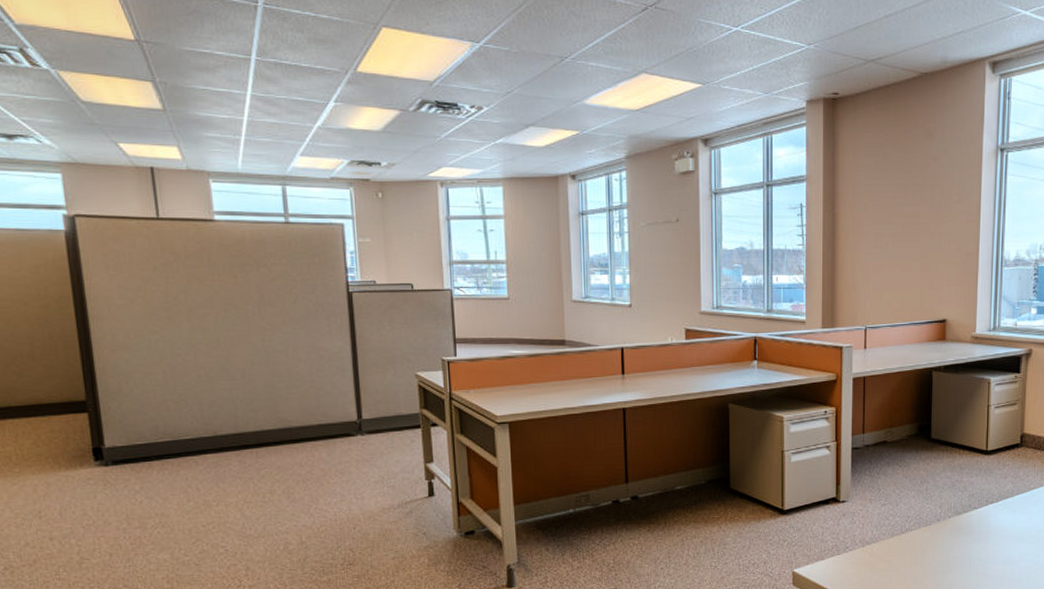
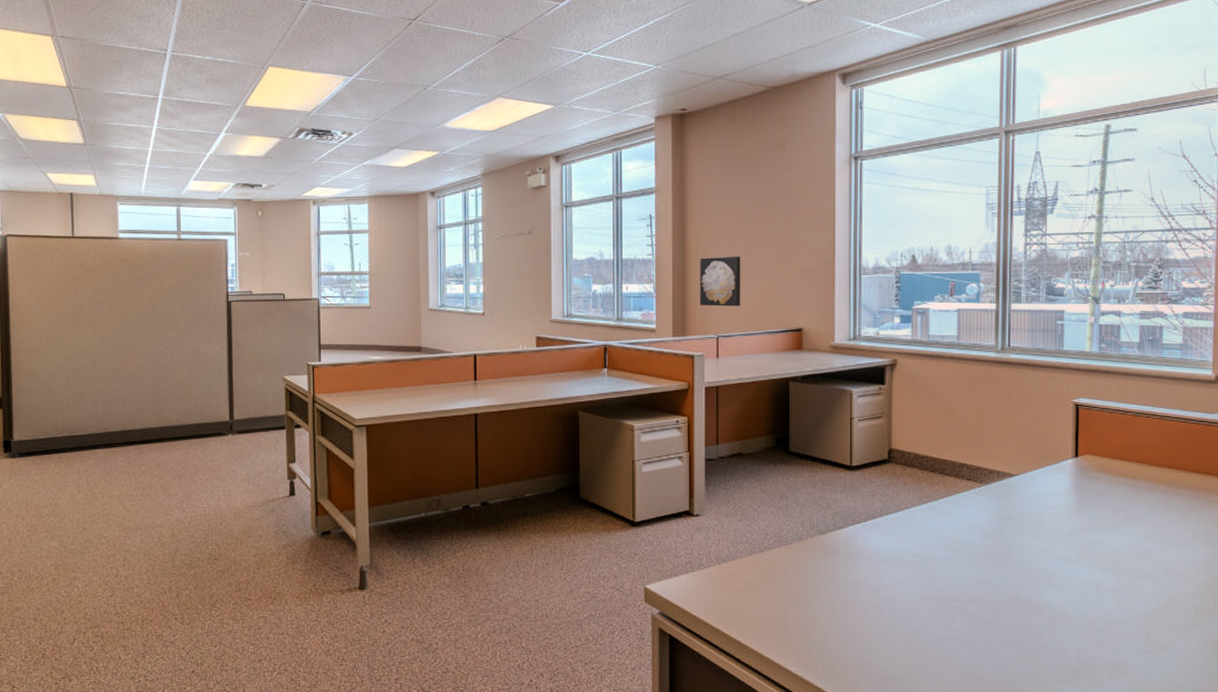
wall art: none [848,247,890,298] -> present [699,256,741,307]

